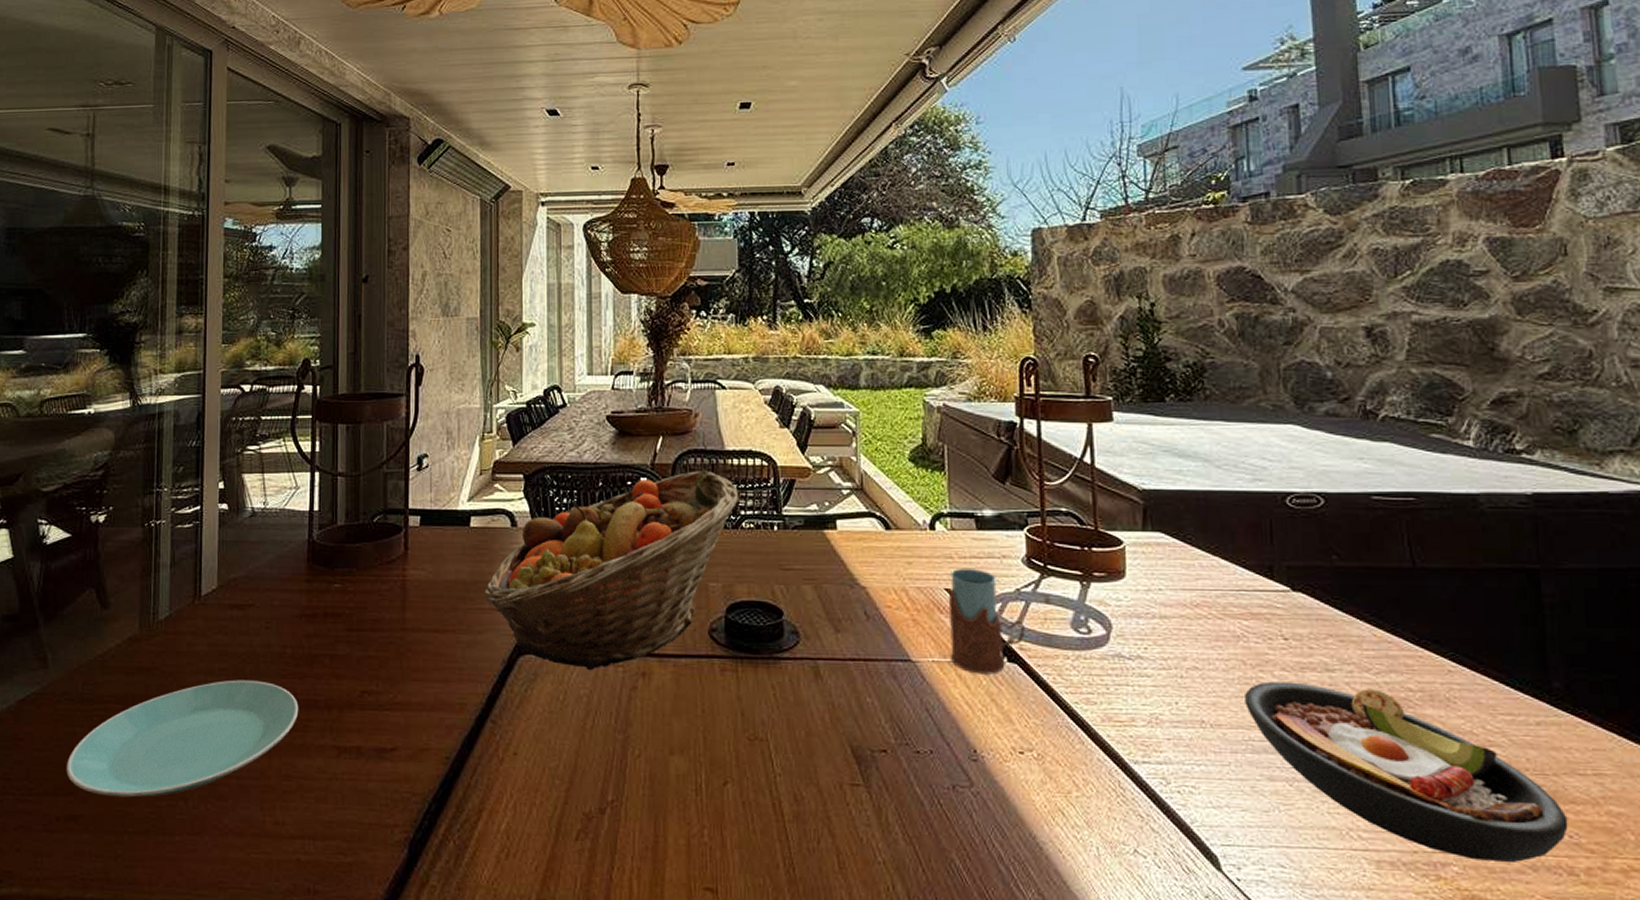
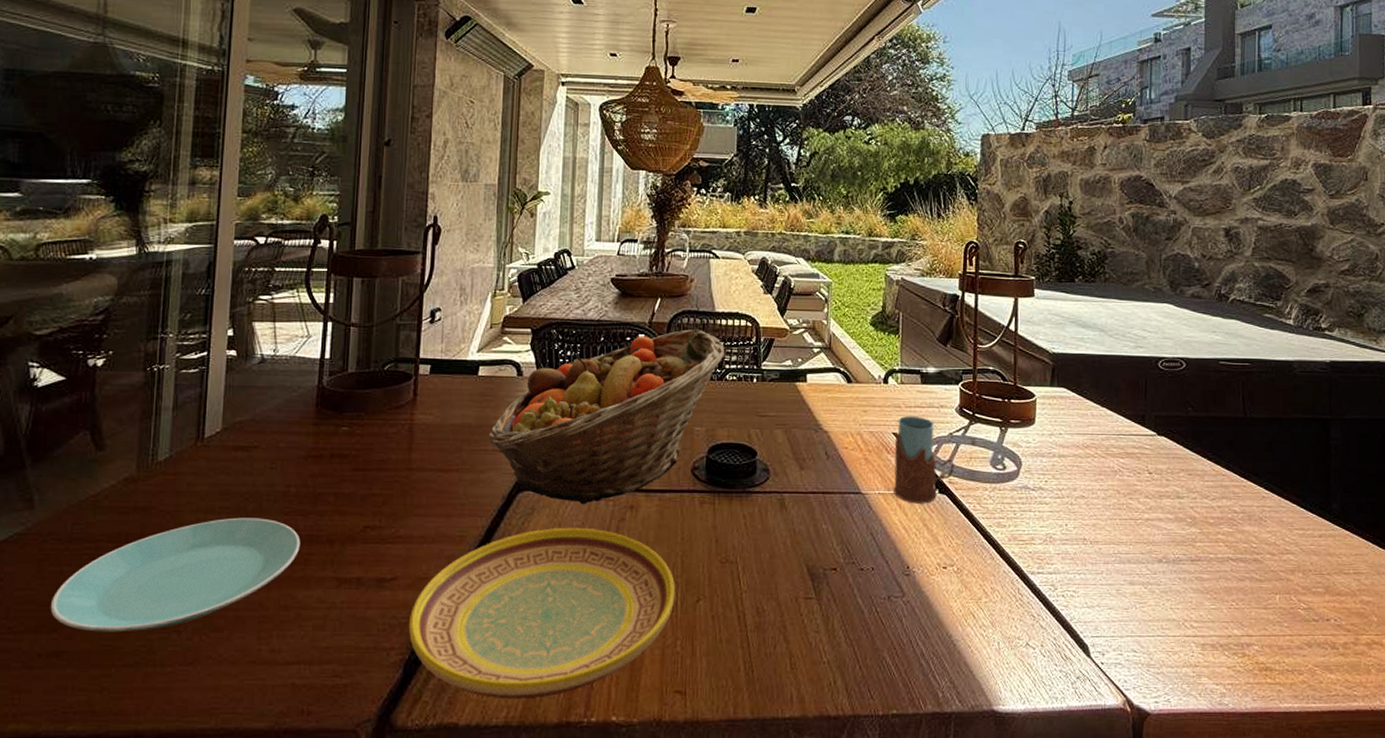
plate: none [412,696,699,889] -> present [409,527,676,700]
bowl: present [1245,681,1568,864] -> none [1117,507,1335,642]

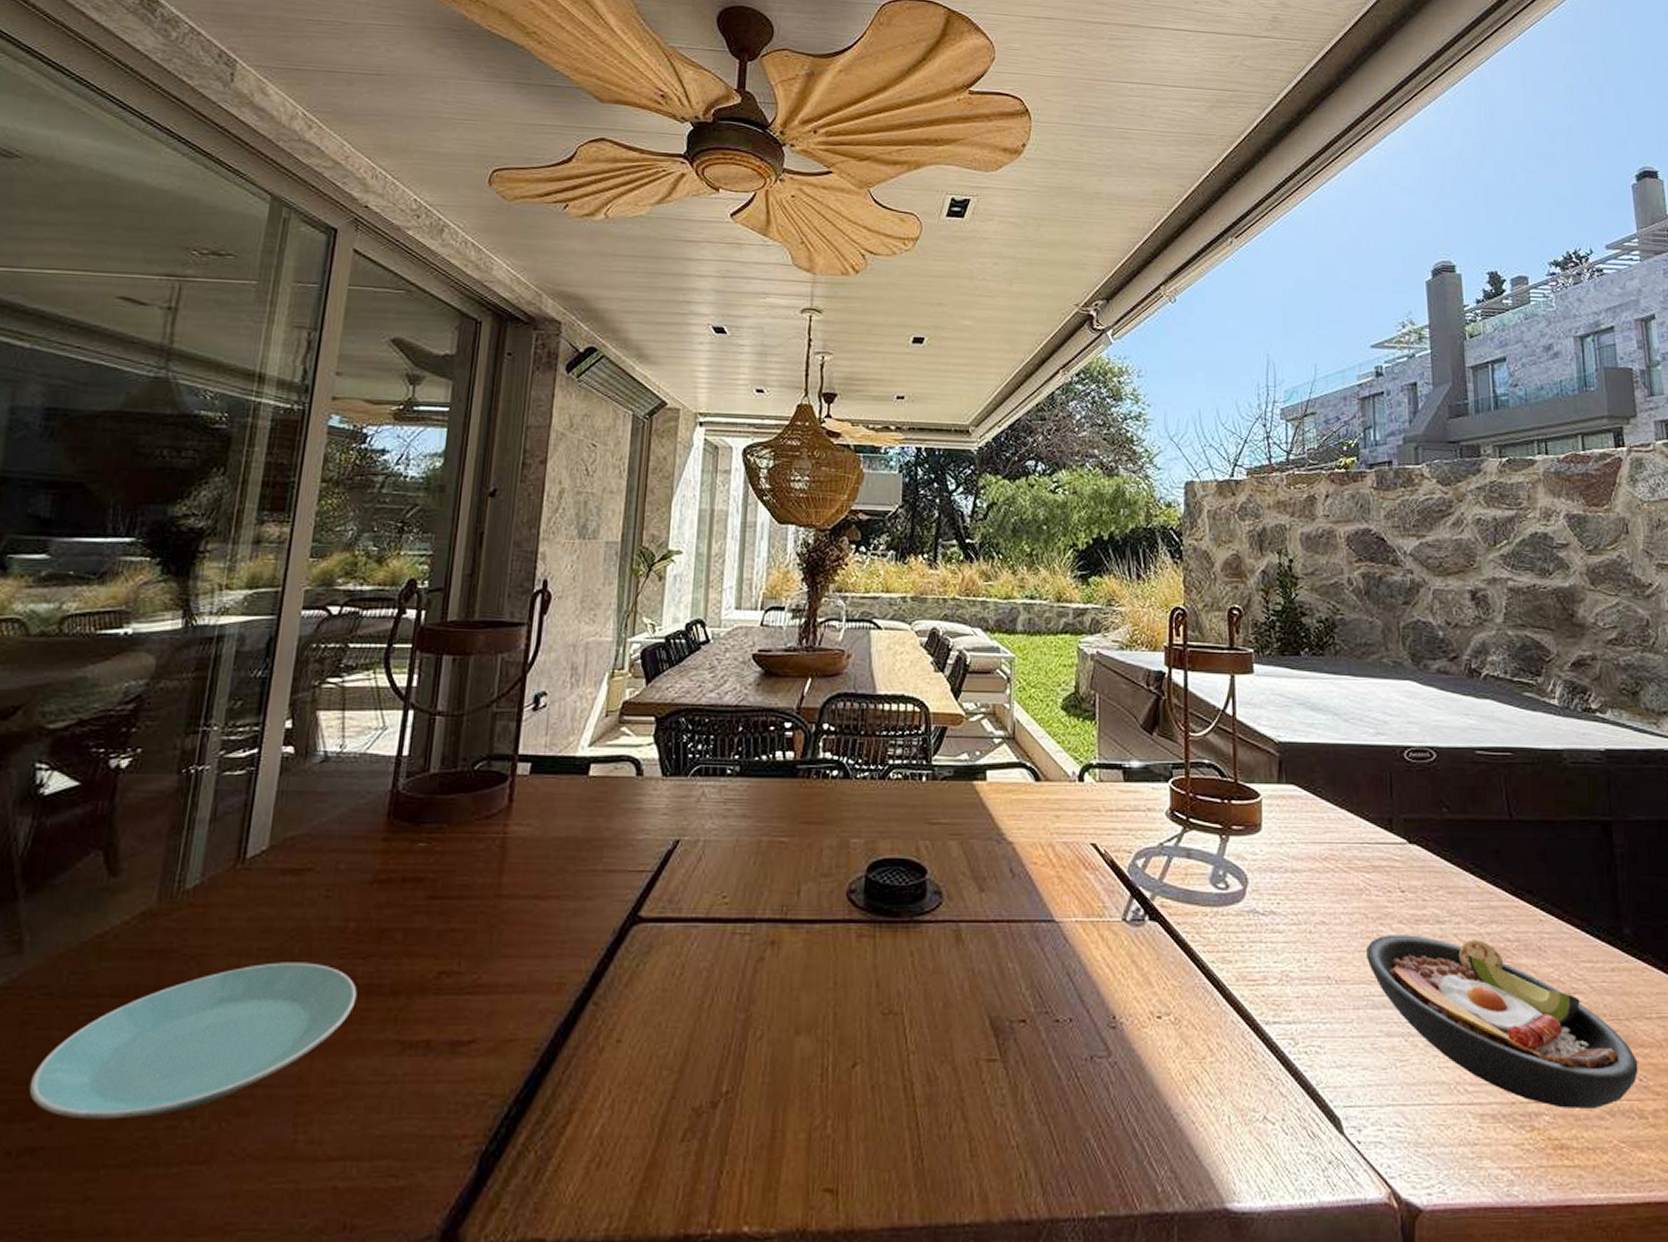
plate: present [409,527,676,700] -> none [488,970,826,1205]
fruit basket: present [488,329,725,505] -> none [598,716,889,941]
drinking glass: present [894,415,954,504] -> none [1093,821,1166,934]
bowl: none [1117,507,1335,642] -> present [1367,934,1639,1110]

